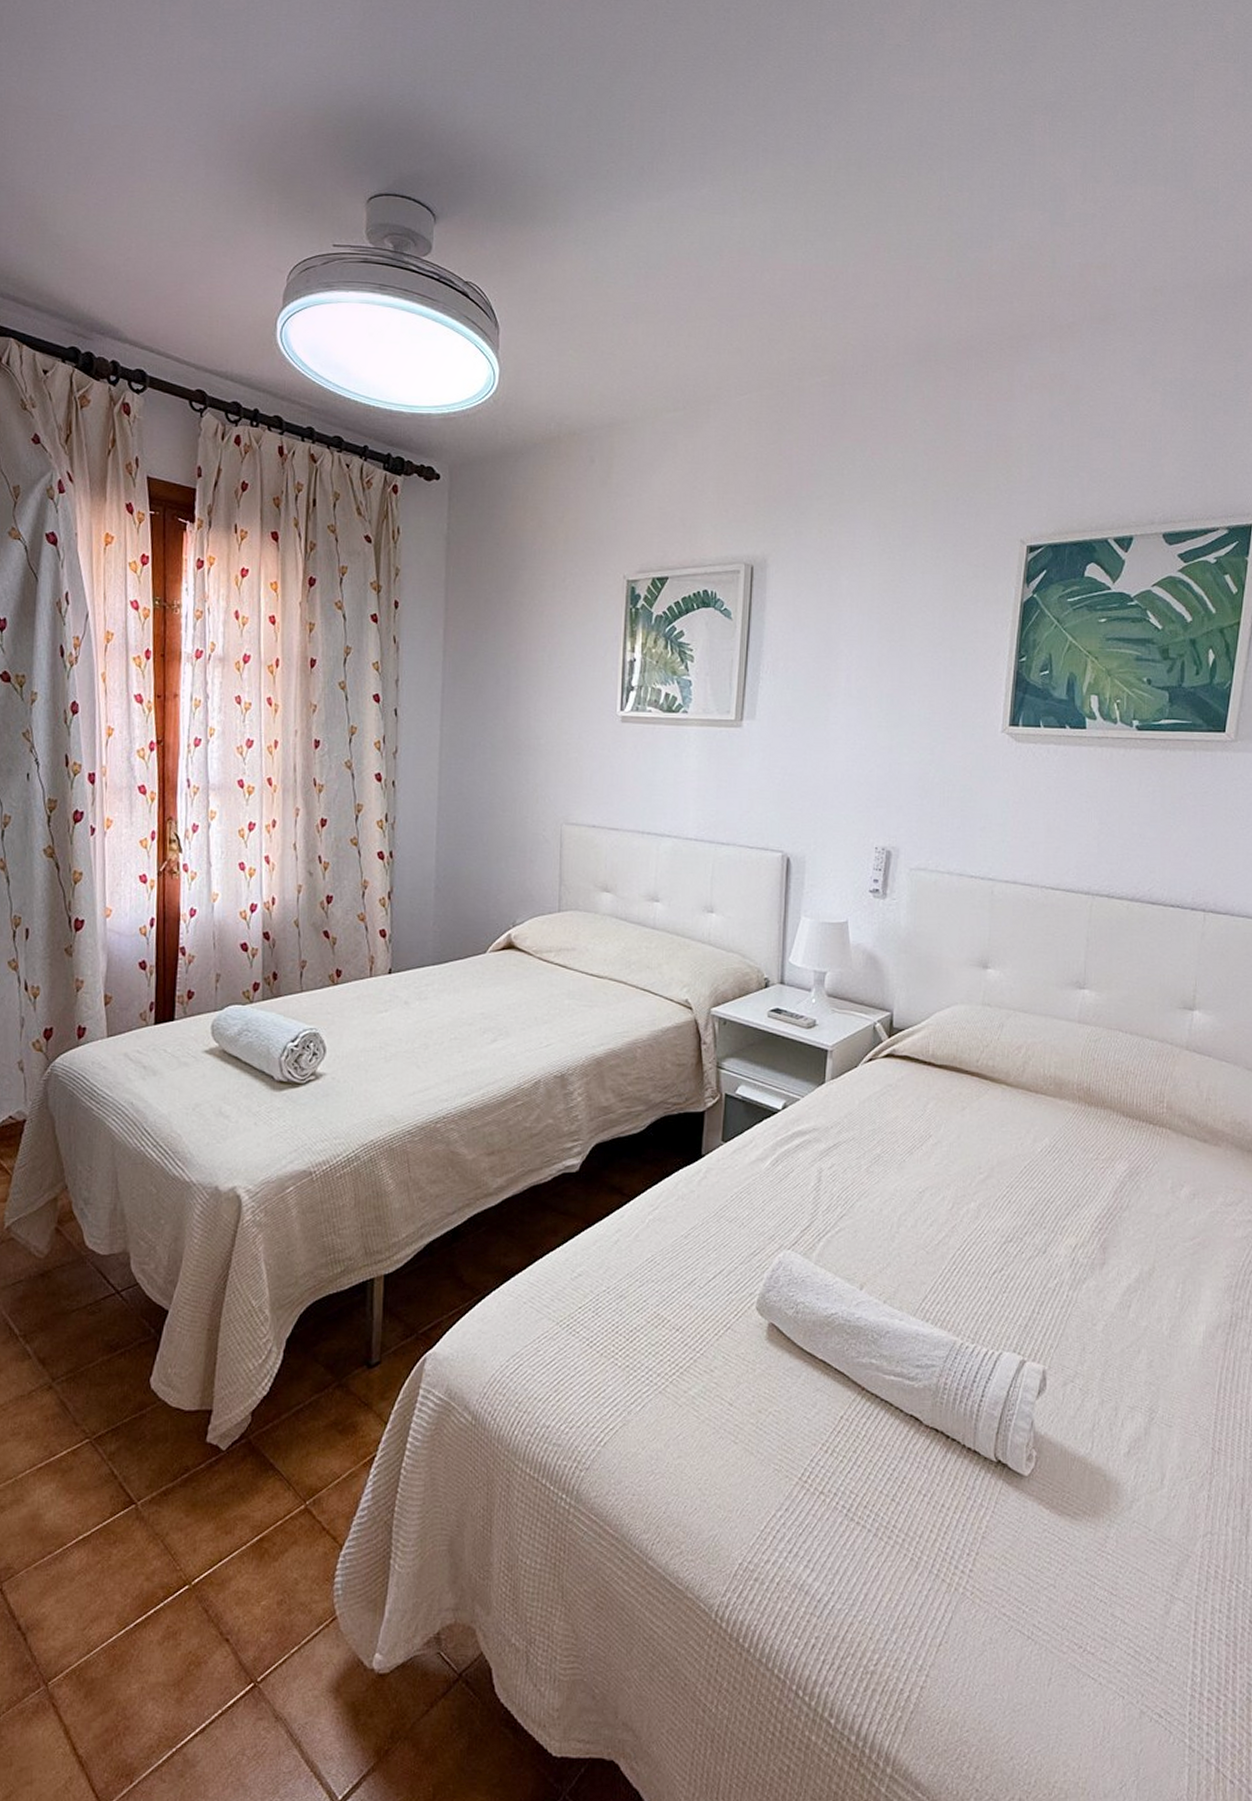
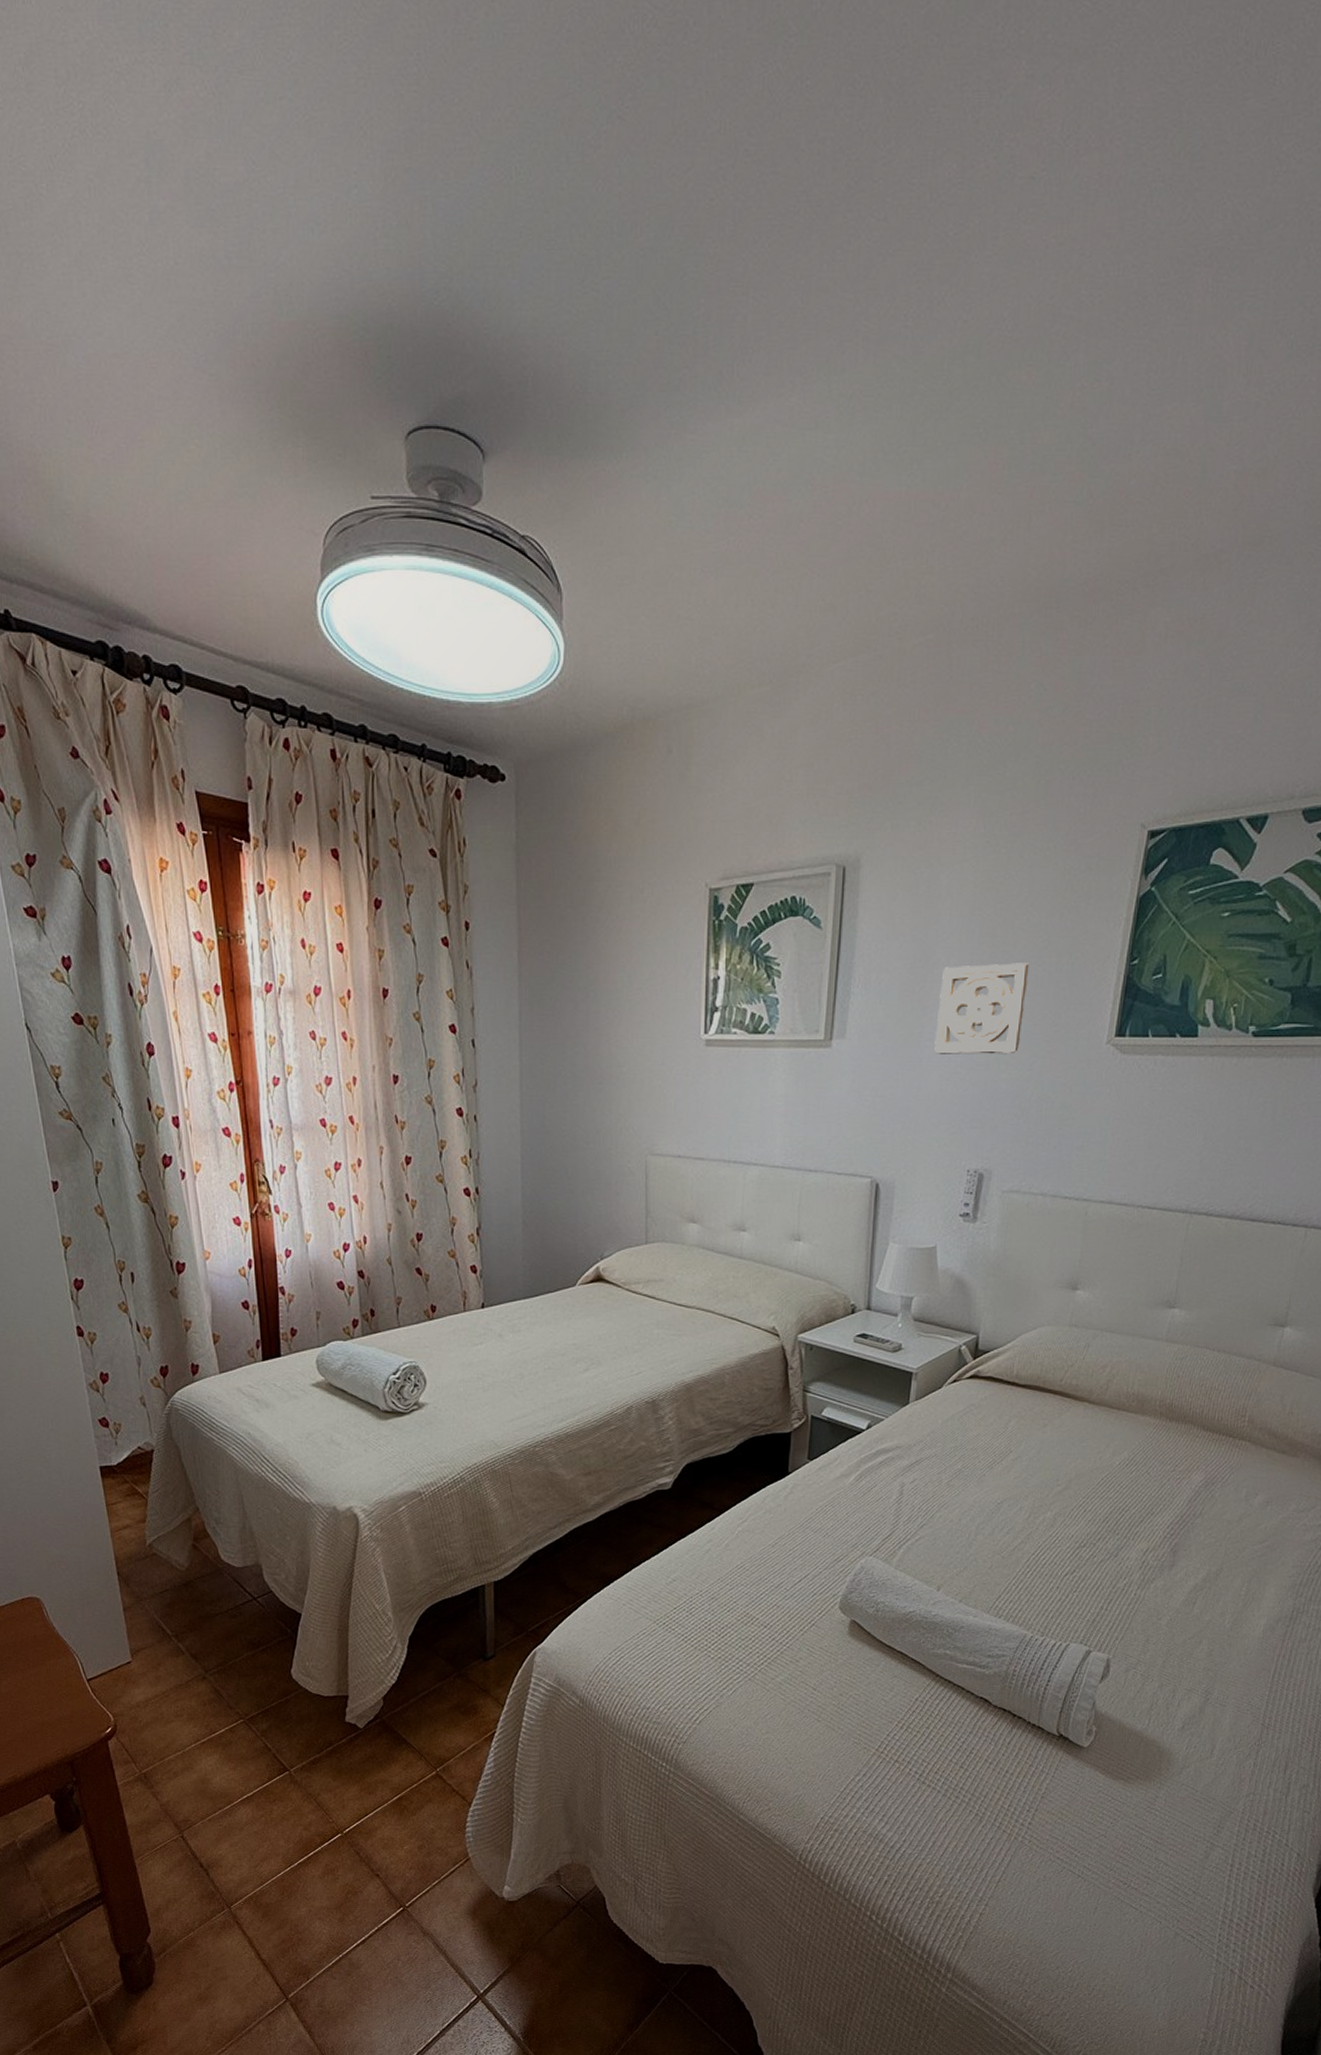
wall ornament: none [840,656,926,739] -> present [934,963,1029,1054]

